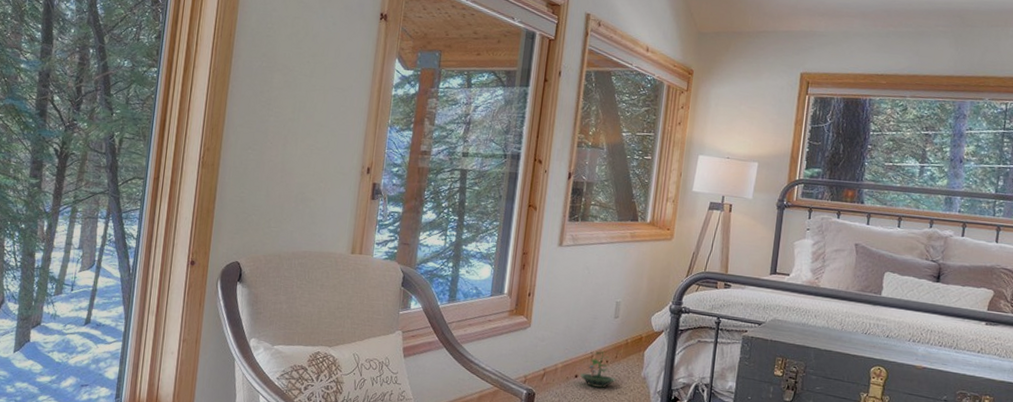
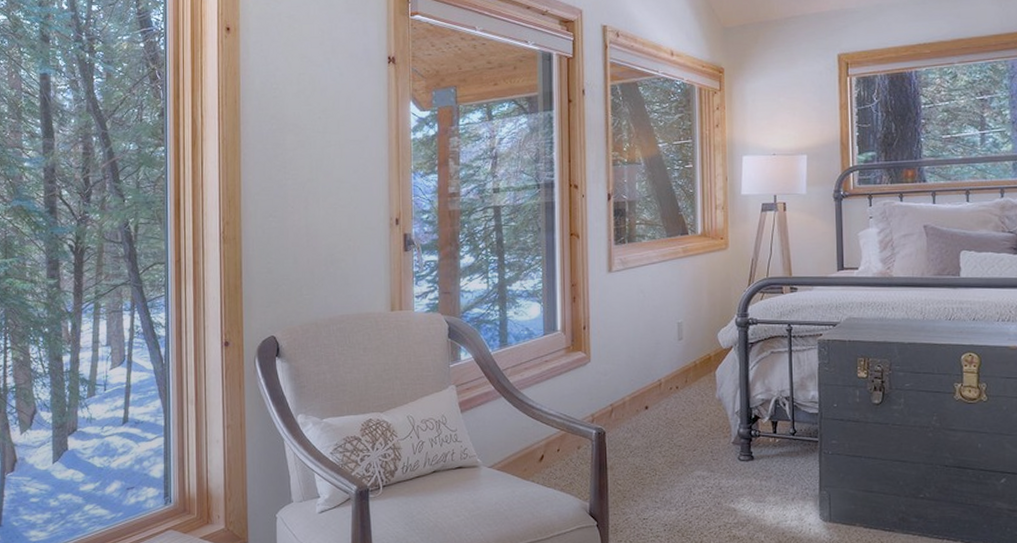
terrarium: present [580,351,616,389] -> none [651,377,689,418]

